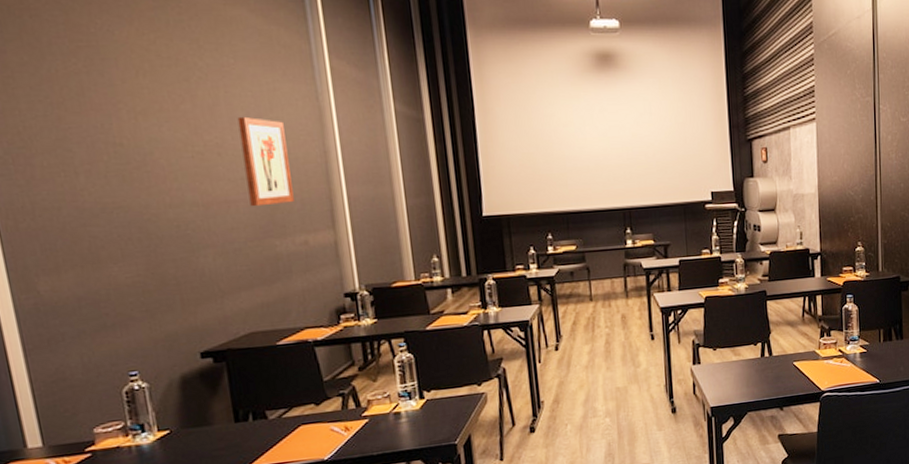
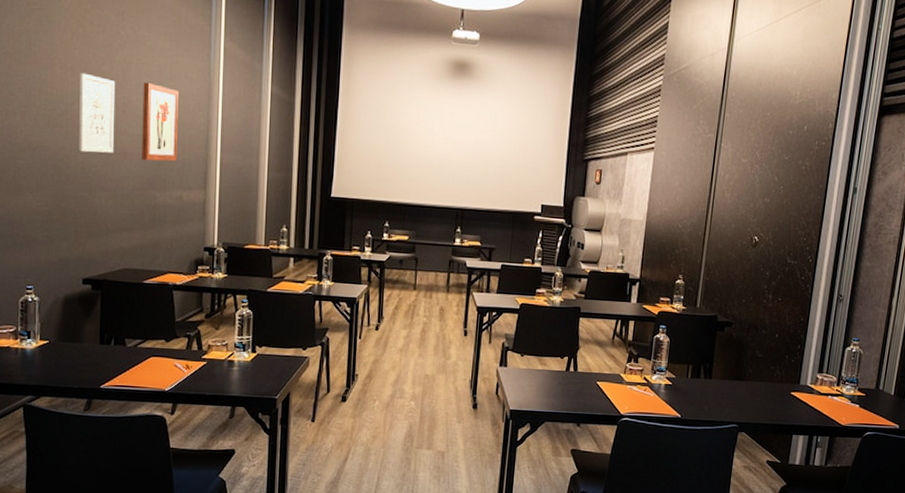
wall art: none [154,115,213,208] -> present [79,72,116,153]

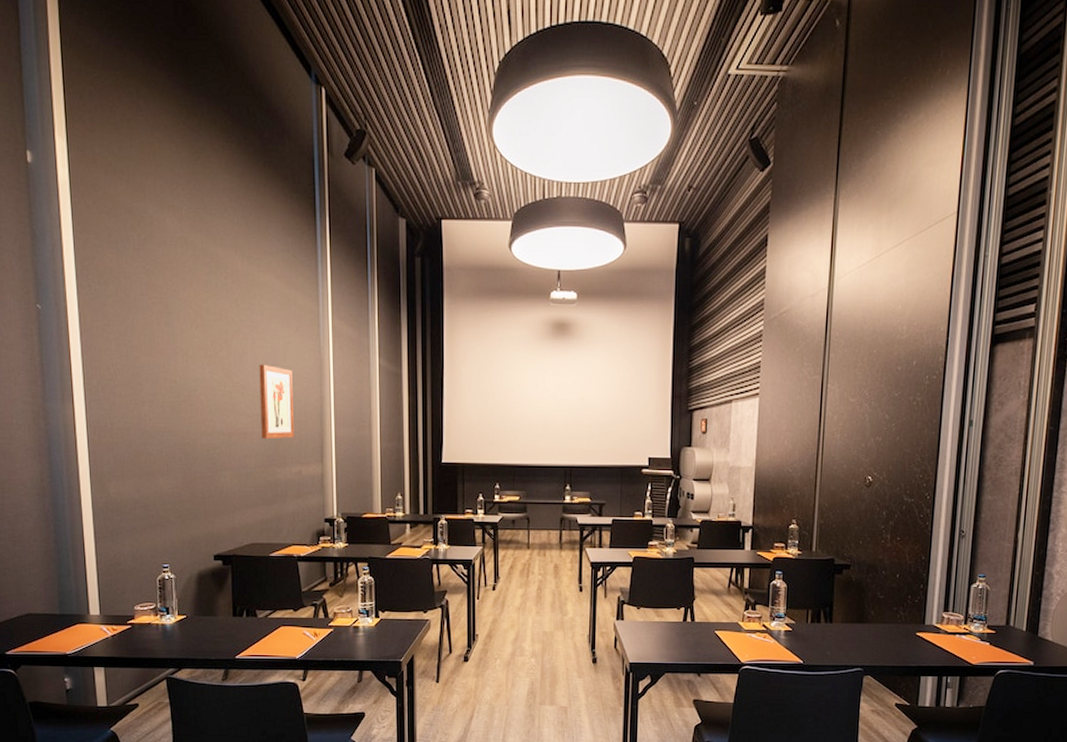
wall art: present [79,72,116,153] -> none [200,359,235,435]

